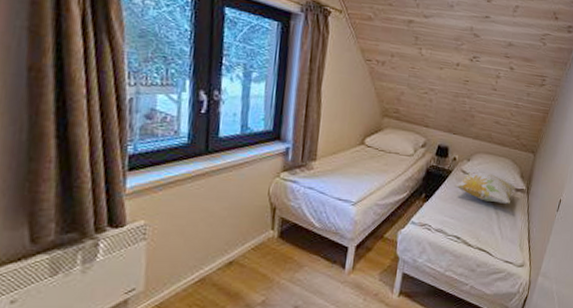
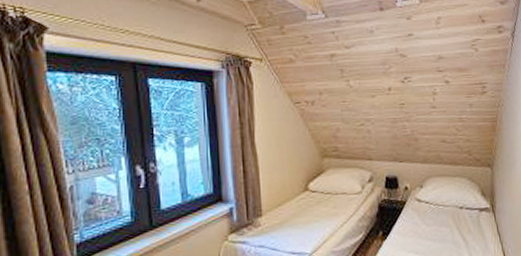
decorative pillow: present [455,172,516,204] -> none [412,196,480,228]

